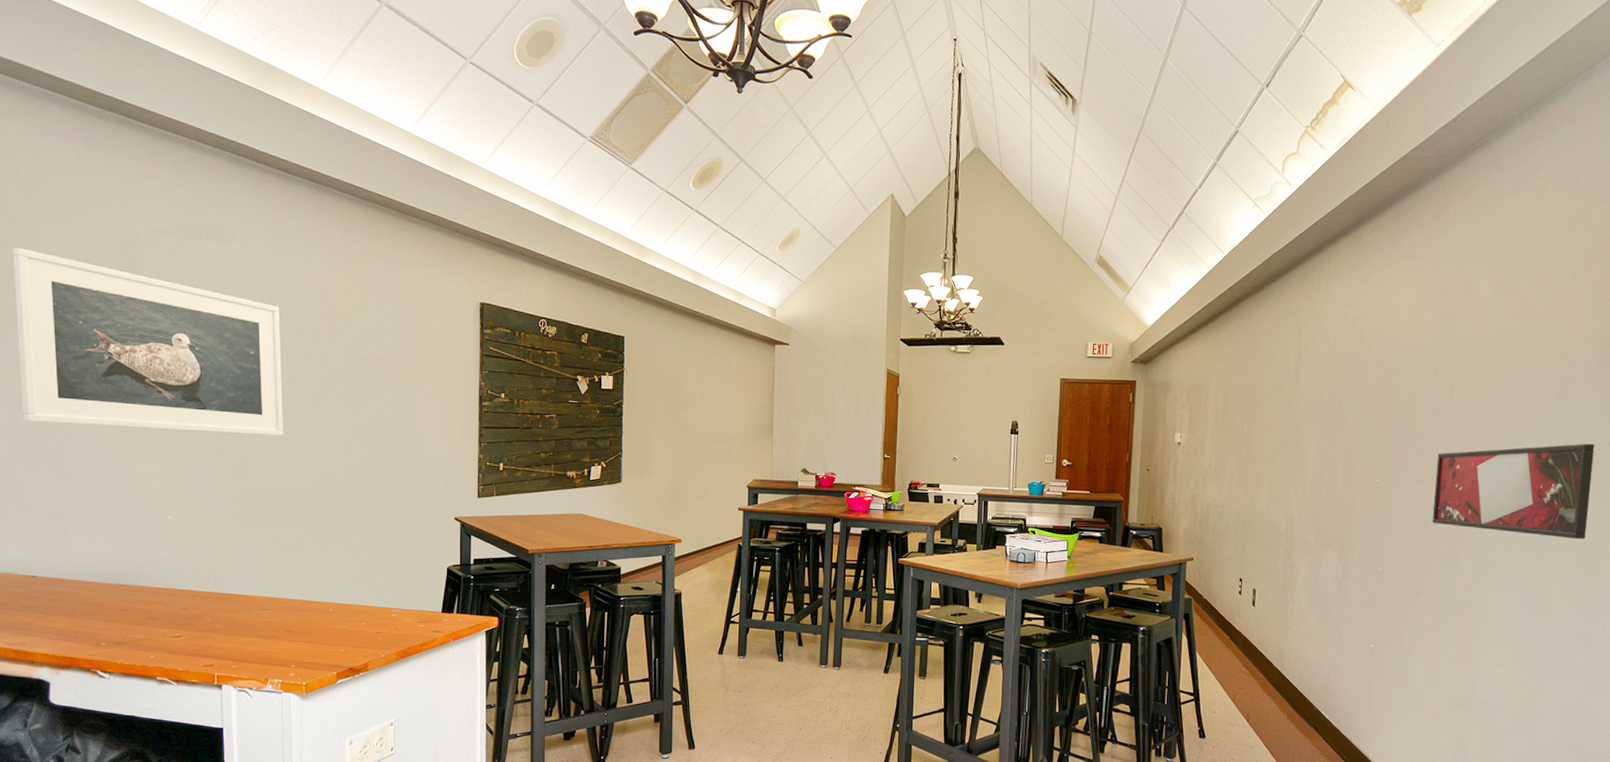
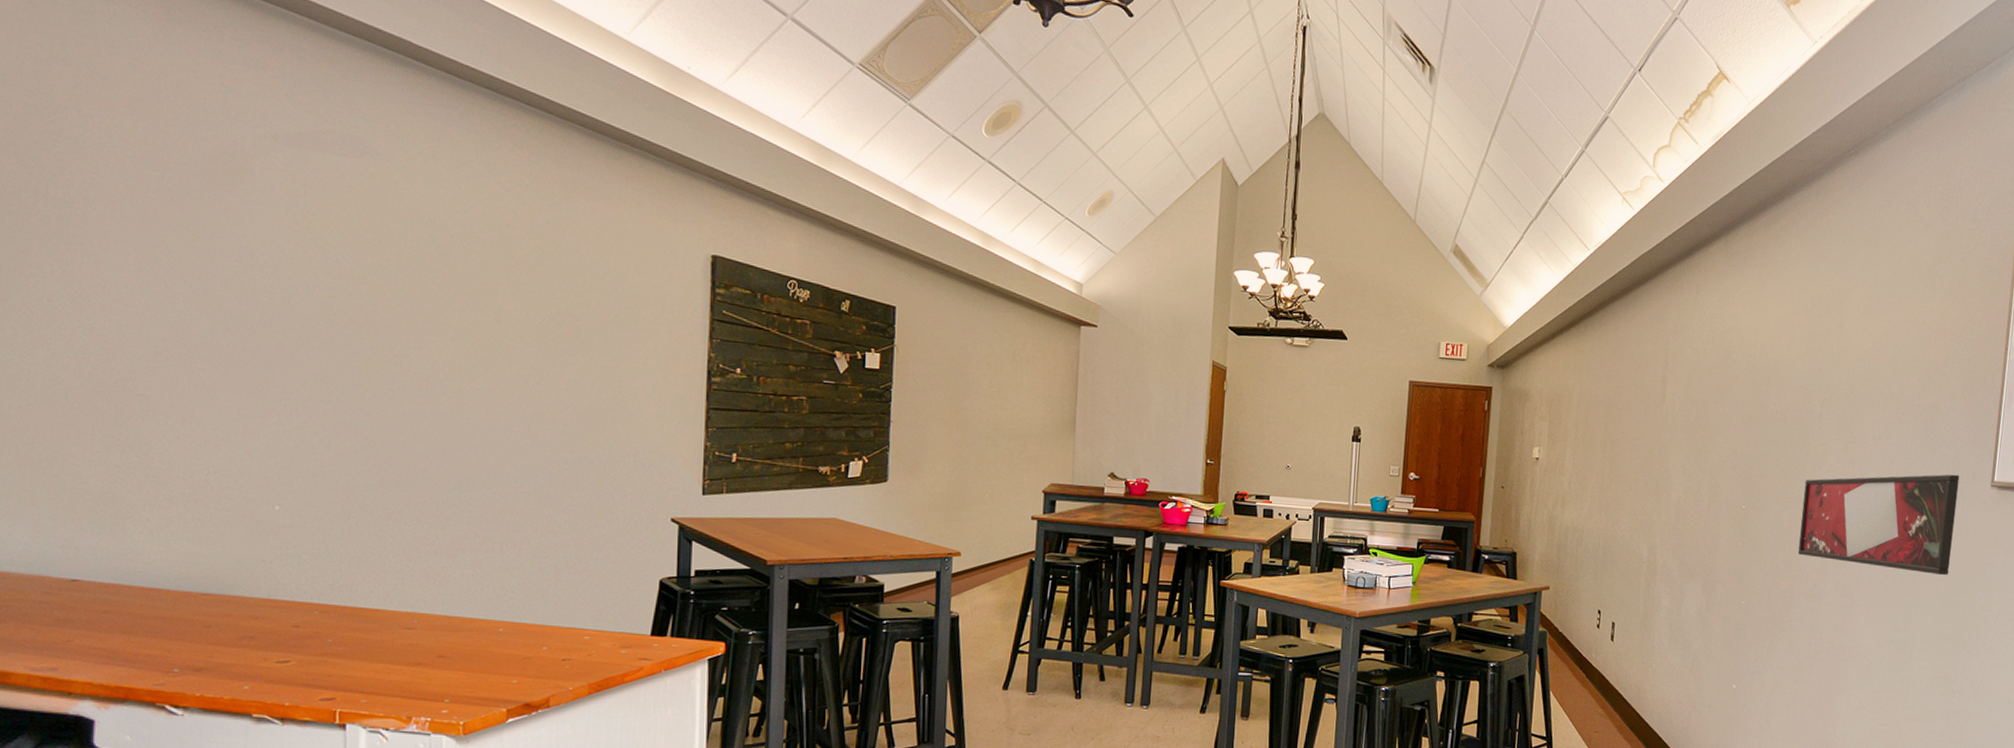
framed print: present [13,247,283,437] -> none [55,145,442,410]

